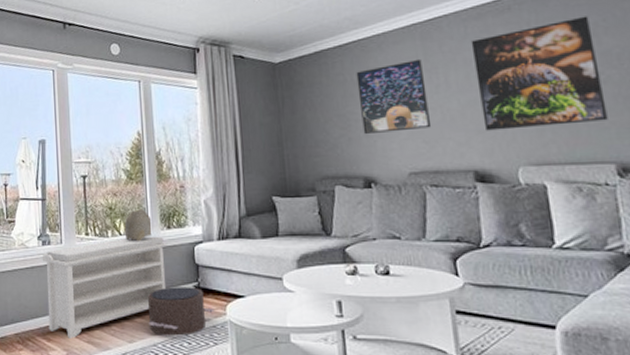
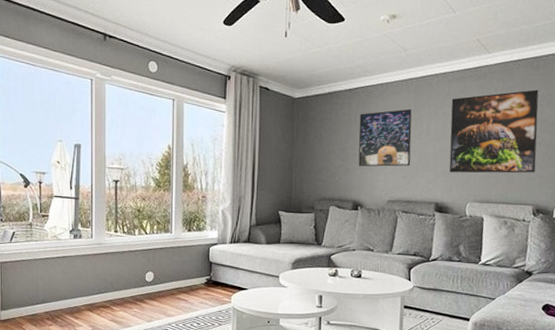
bench: present [42,236,168,338] -> none [73,236,187,317]
ceramic vessel: present [124,209,152,242] -> none [150,213,175,241]
pouf: present [148,287,214,336] -> none [165,279,221,318]

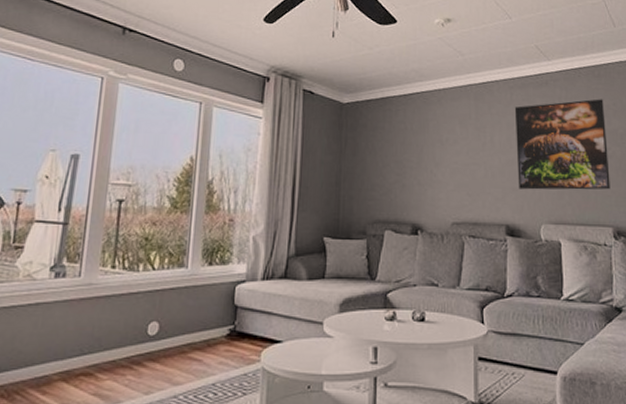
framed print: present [358,108,412,167] -> none [416,117,476,183]

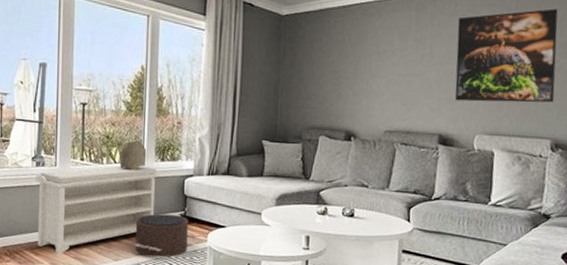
bench: none [46,273,207,390] -> present [35,166,160,254]
ceramic vessel: none [158,241,192,279] -> present [119,140,147,171]
pouf: none [171,330,248,386] -> present [134,213,197,257]

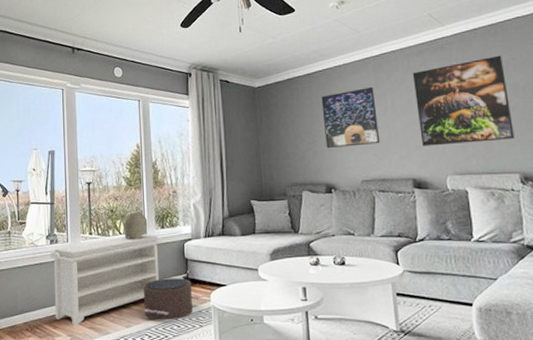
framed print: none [352,28,413,93] -> present [321,86,381,149]

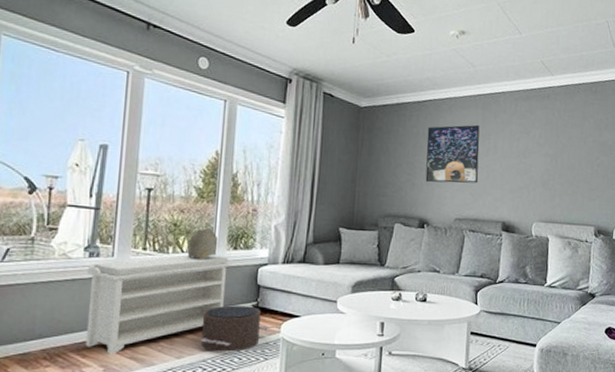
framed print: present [412,55,515,147] -> none [515,113,598,194]

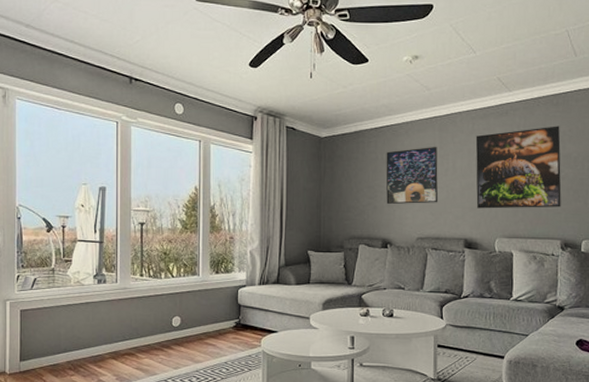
bench: present [85,255,232,354] -> none [97,279,215,365]
ceramic vessel: present [187,228,218,261] -> none [177,255,202,284]
pouf: present [200,305,269,352] -> none [193,323,251,363]
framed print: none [515,113,598,194] -> present [475,126,562,209]

